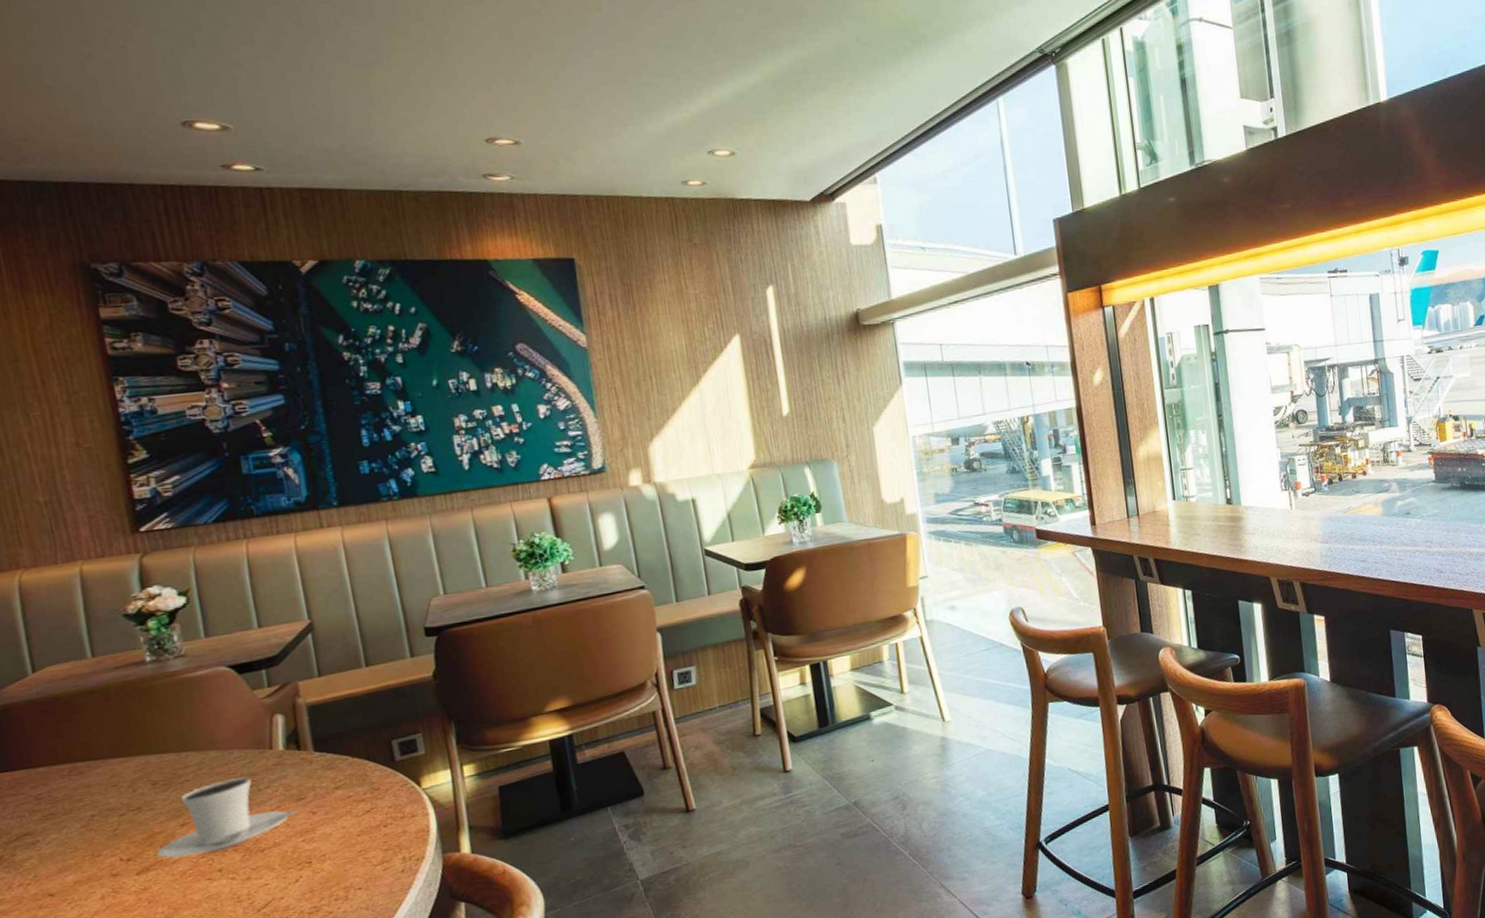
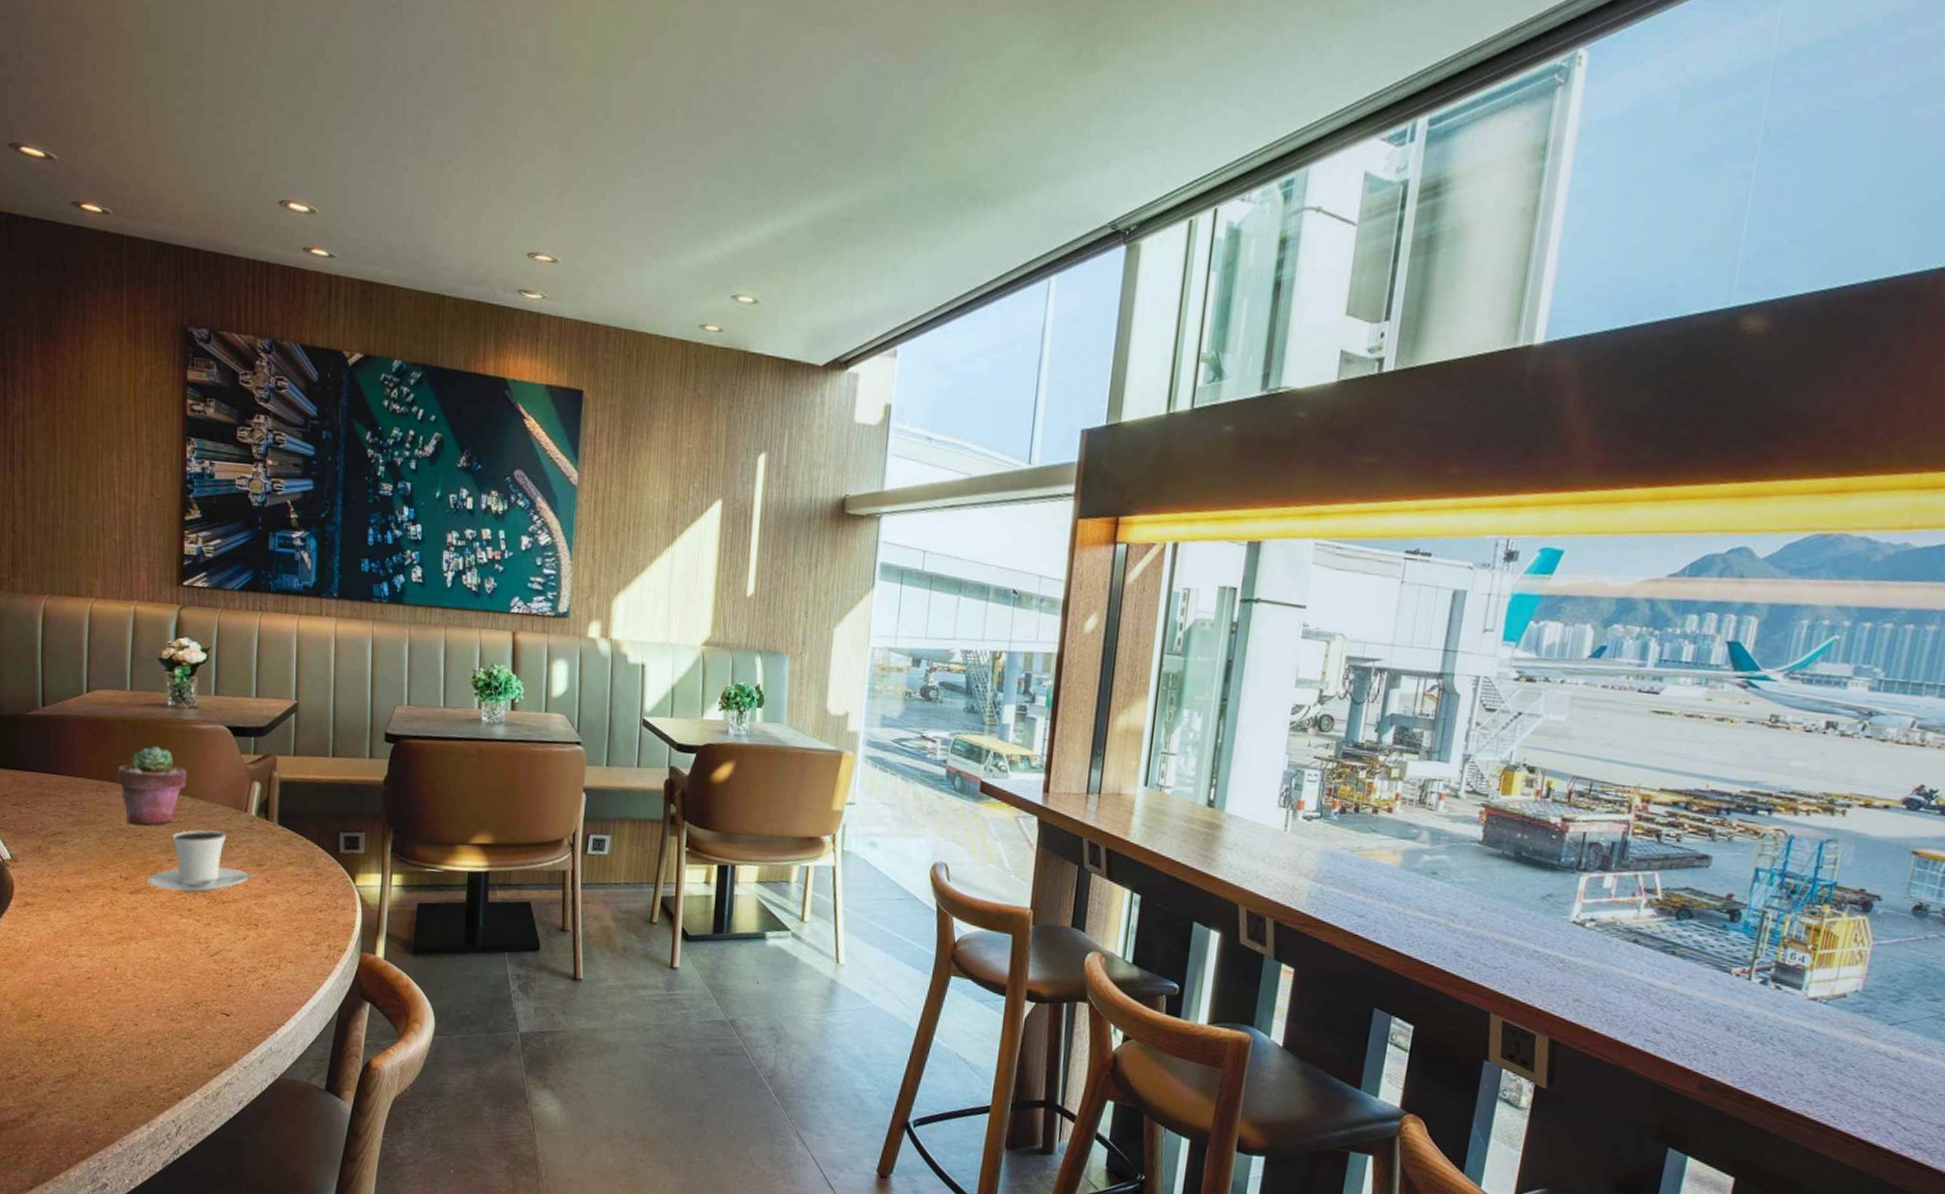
potted succulent: none [91,708,188,800] -> present [116,745,188,825]

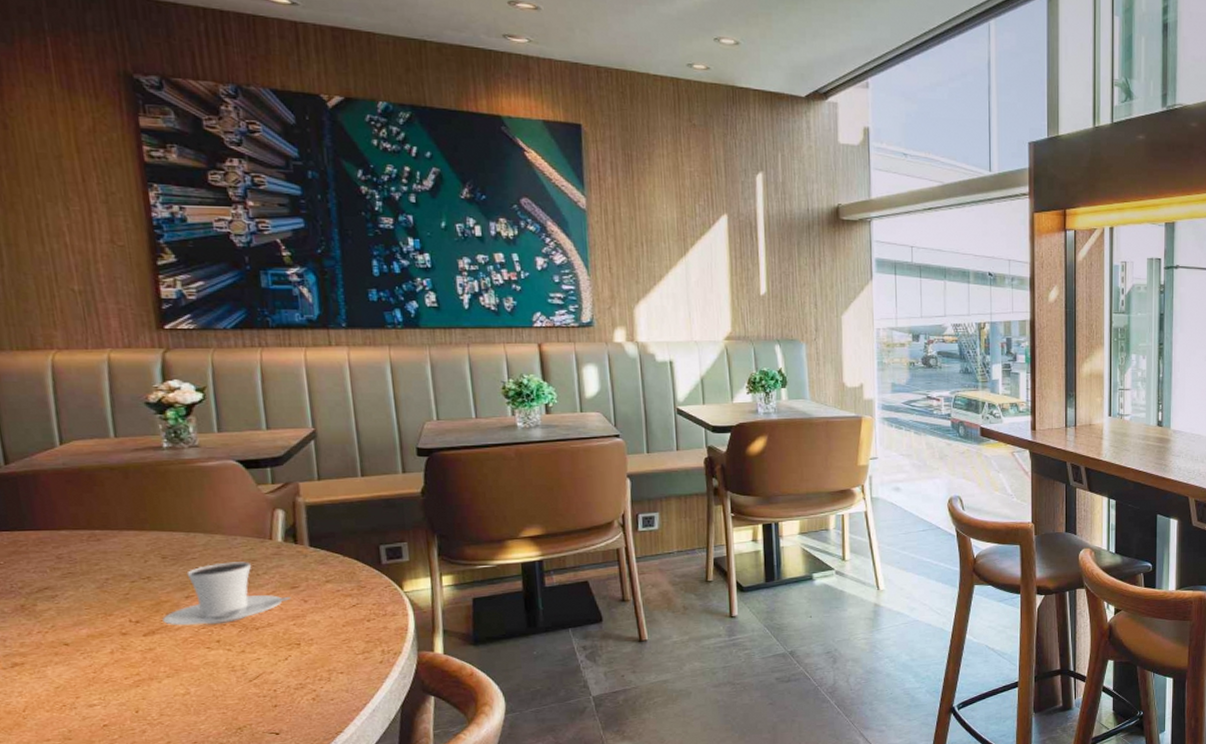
potted succulent: present [116,745,188,825] -> none [109,488,198,568]

